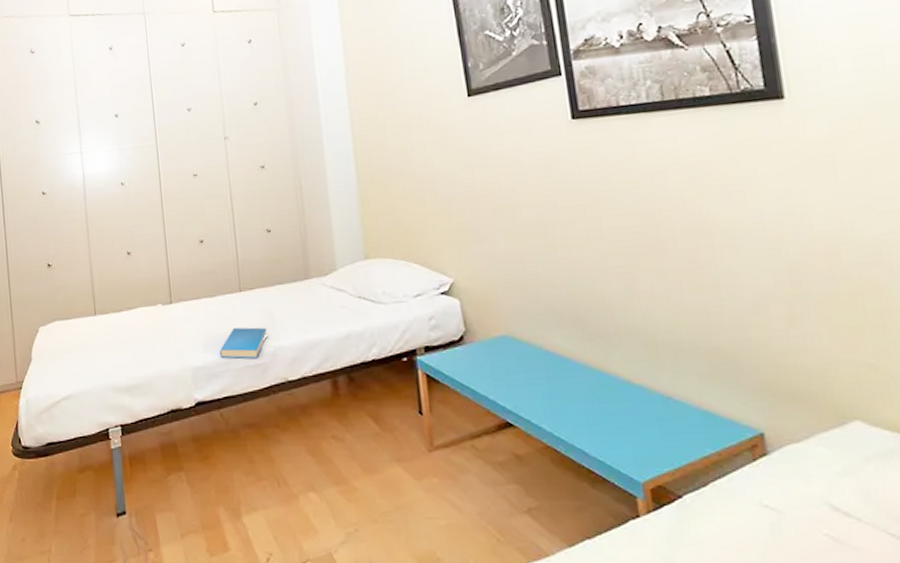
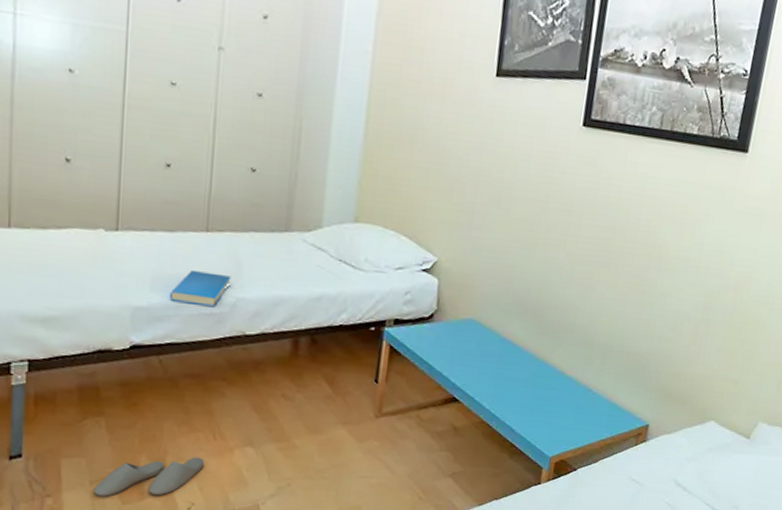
slippers: none [184,506,274,549] -> present [92,457,204,497]

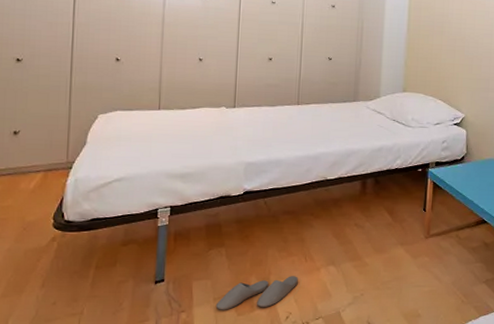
book: present [170,271,231,308] -> none [272,134,316,160]

